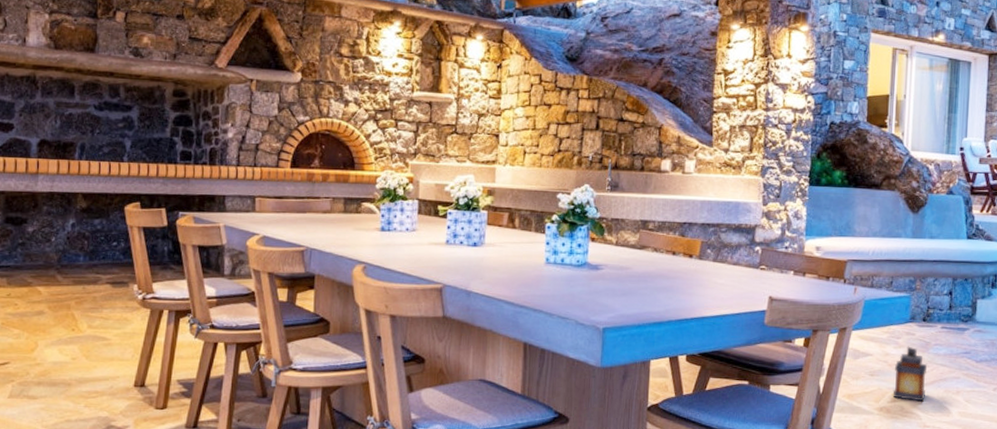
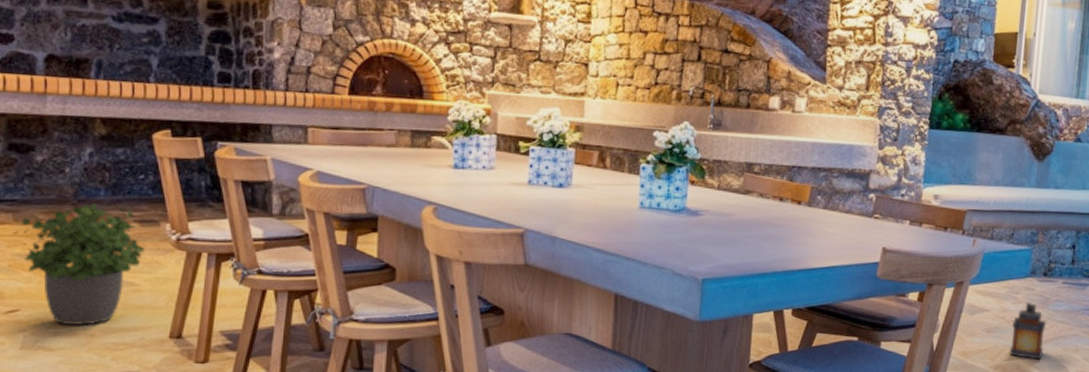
potted plant: none [14,268,115,376] -> present [22,204,144,325]

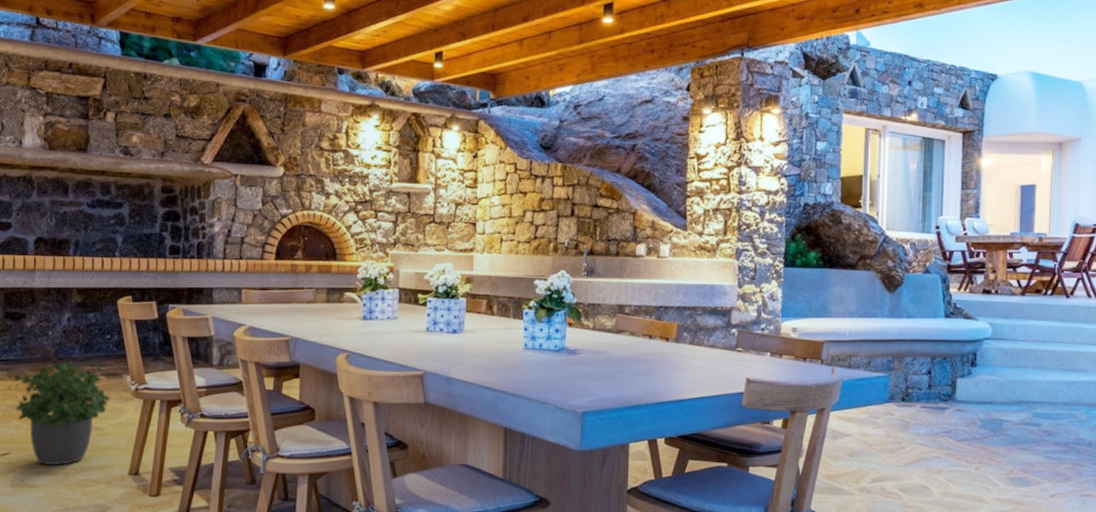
lantern: present [1009,302,1046,360] -> none [873,426,907,482]

